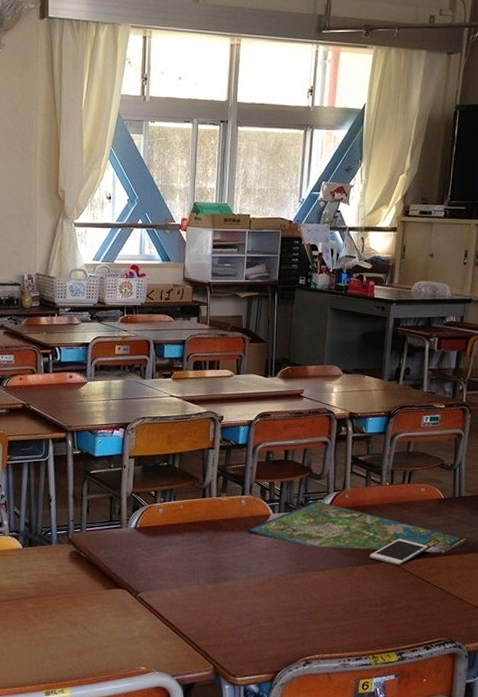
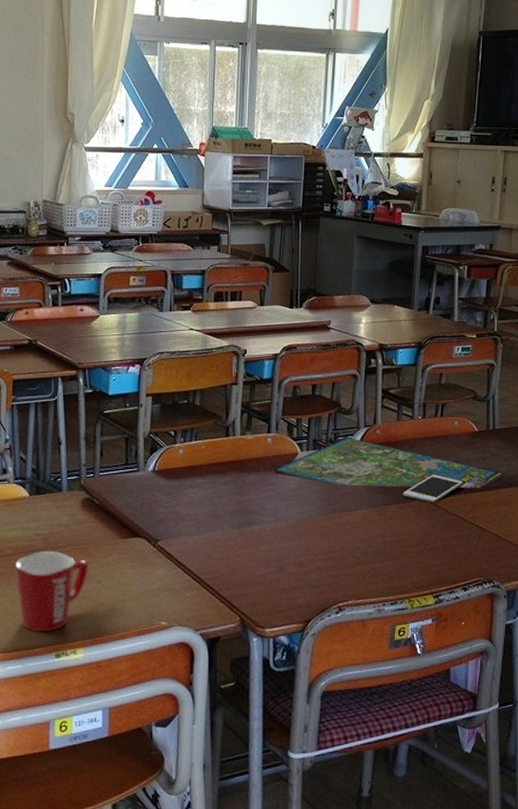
mug: none [9,599,76,672] -> present [14,551,89,633]

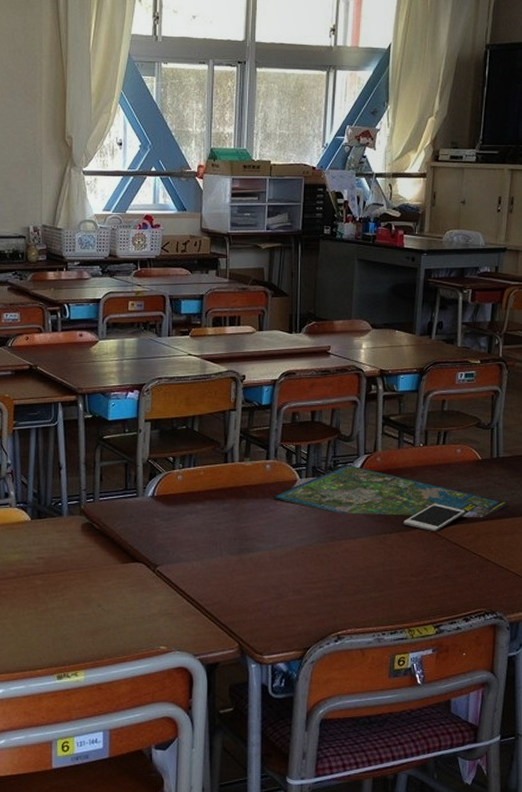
mug: present [14,551,89,633] -> none [17,575,90,654]

